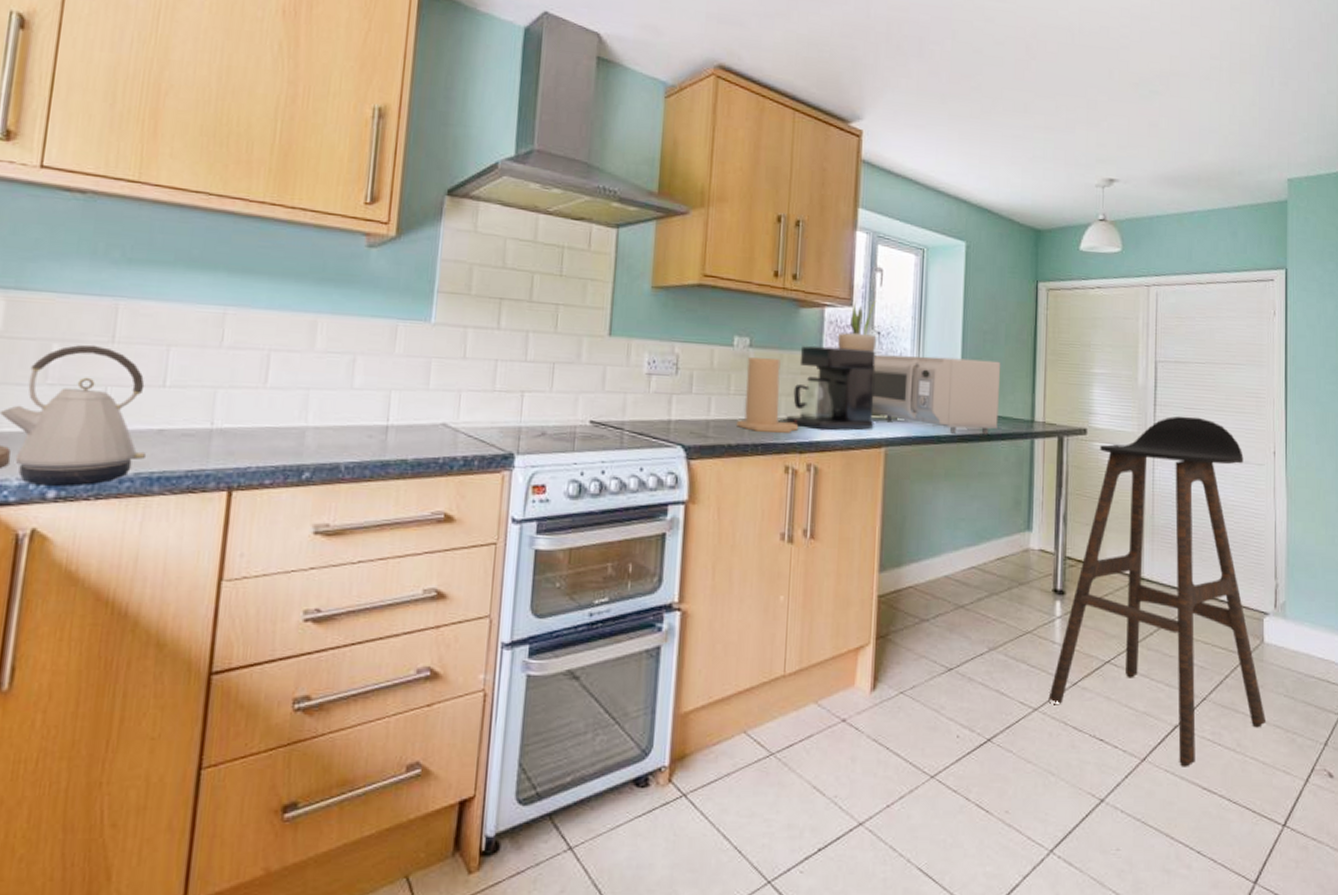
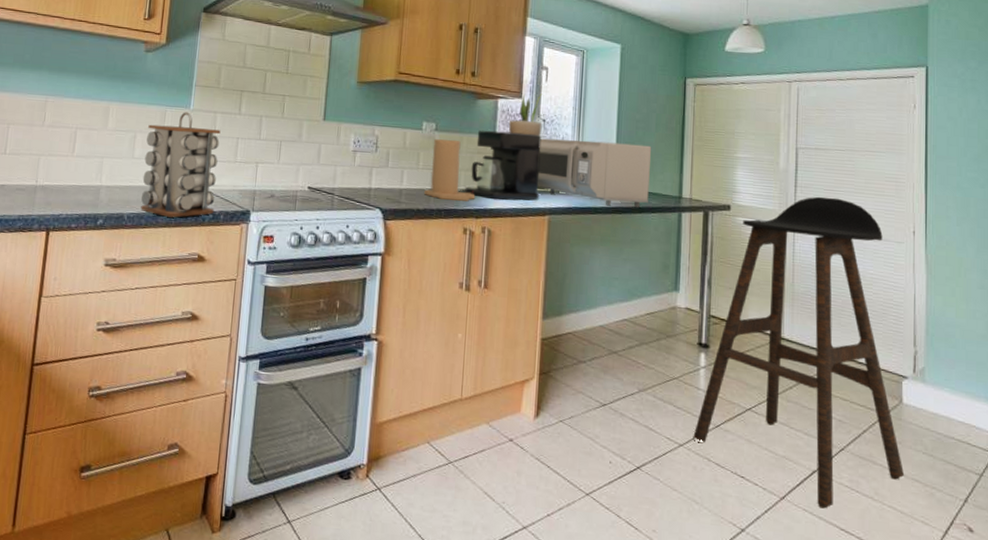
spice rack: none [364,326,473,466] -> present [141,112,221,218]

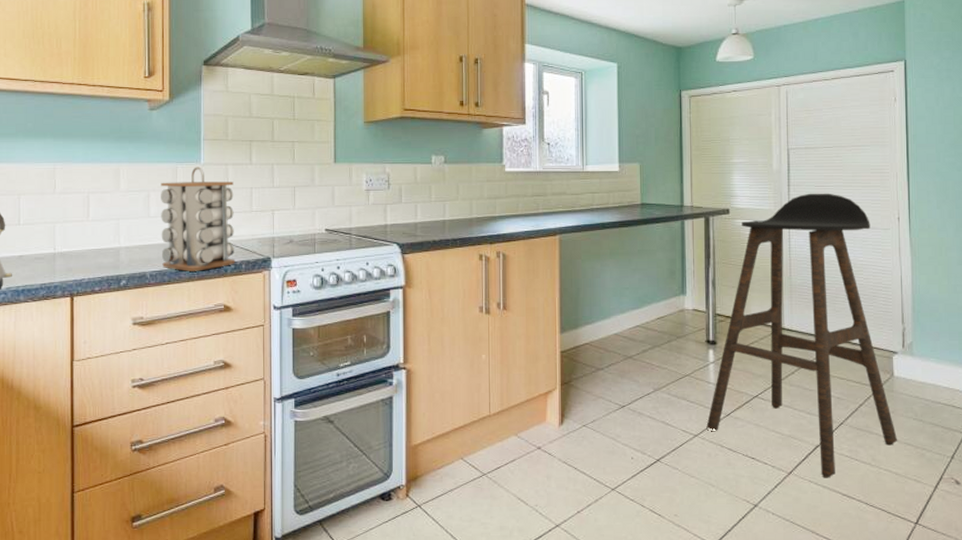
paper towel: present [424,139,475,201] -> none [439,171,488,229]
coffee maker: present [465,130,542,200] -> none [478,158,549,225]
potted plant: present [508,93,543,137] -> none [514,118,547,160]
microwave: present [538,138,652,207] -> none [546,159,653,220]

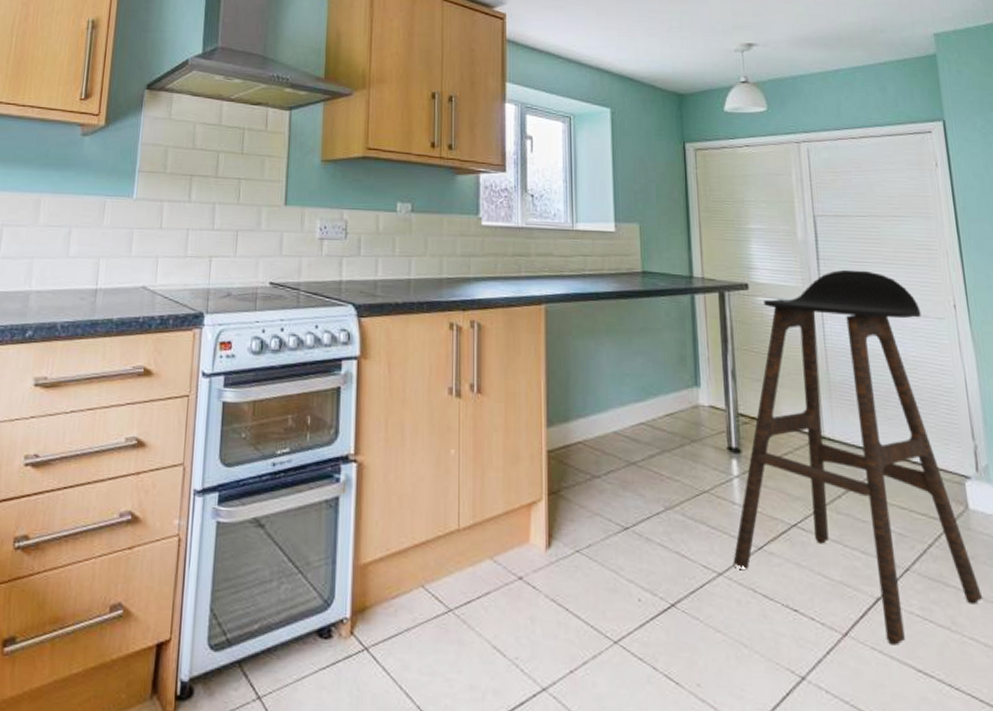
spice rack: present [161,166,235,271] -> none [76,201,168,325]

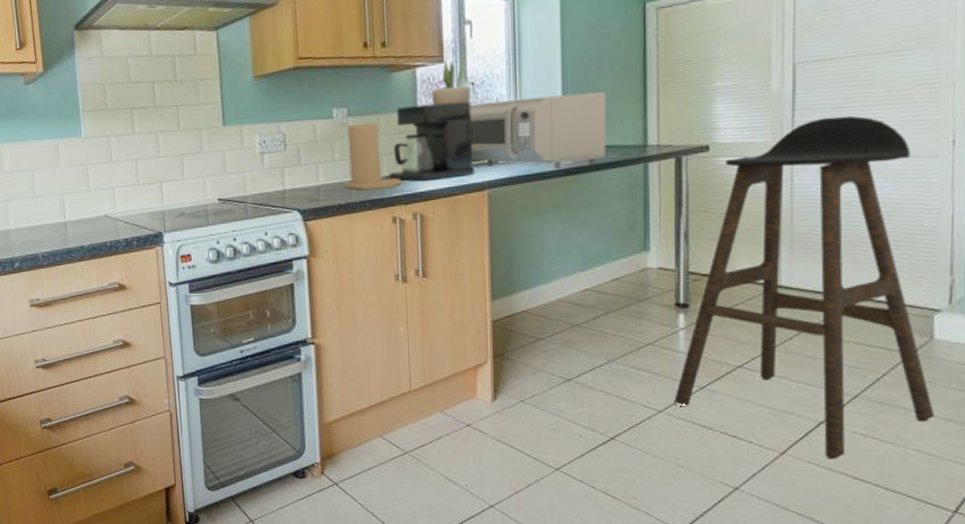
paper towel: none [403,221,461,292] -> present [344,123,402,190]
coffee maker: none [448,209,533,289] -> present [389,100,475,182]
potted plant: none [493,166,531,214] -> present [431,53,471,105]
microwave: none [530,216,656,290] -> present [470,91,607,169]

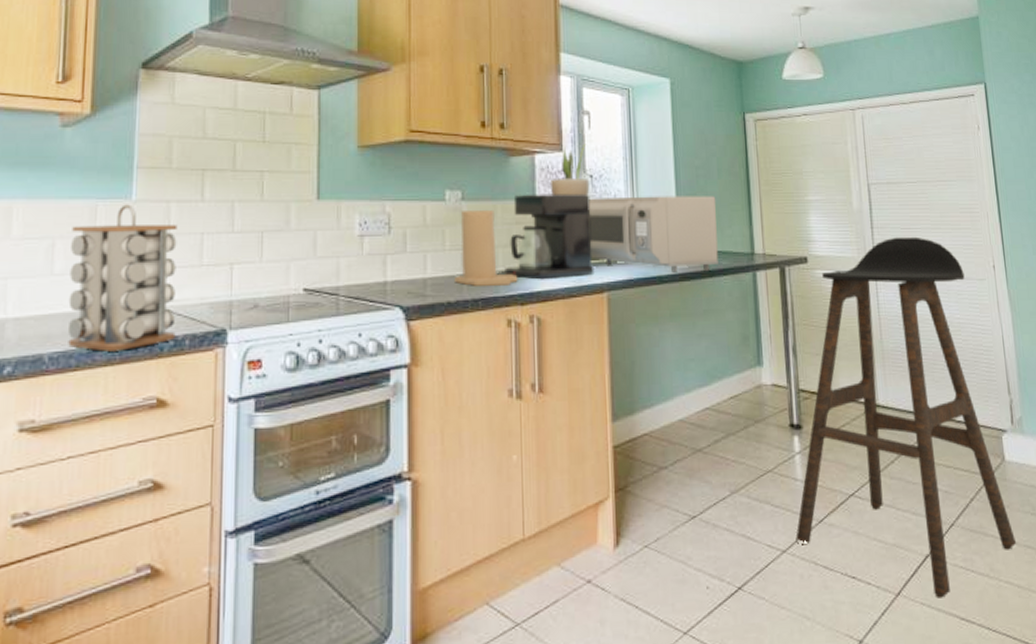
spice rack: none [43,140,126,251] -> present [68,204,178,352]

